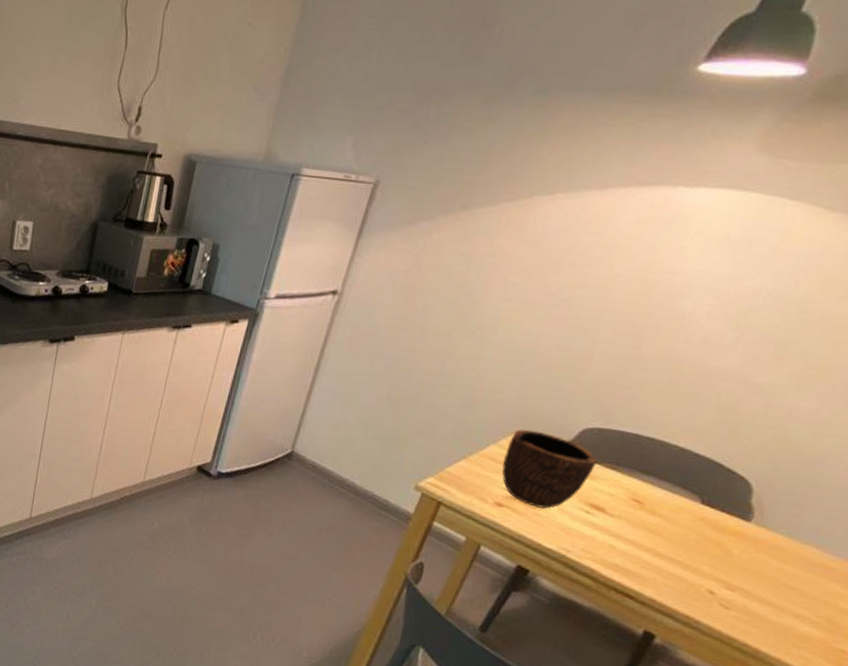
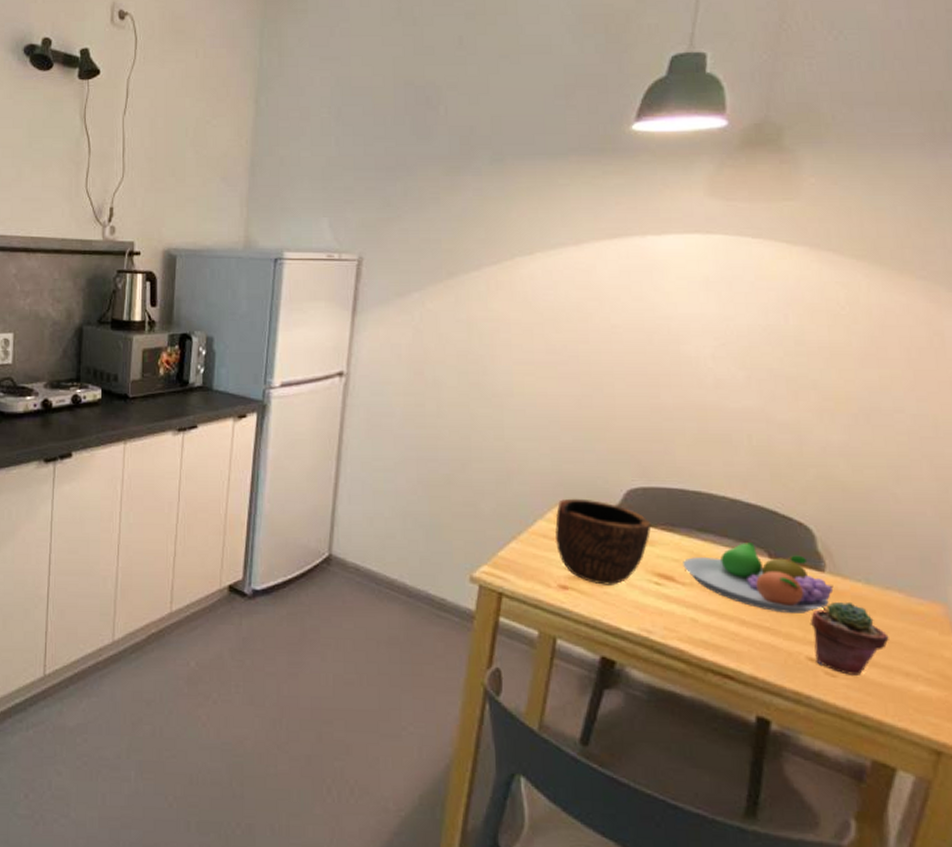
fruit bowl: none [616,487,755,554] -> present [683,541,834,613]
potted succulent: none [715,548,792,611] -> present [811,601,889,675]

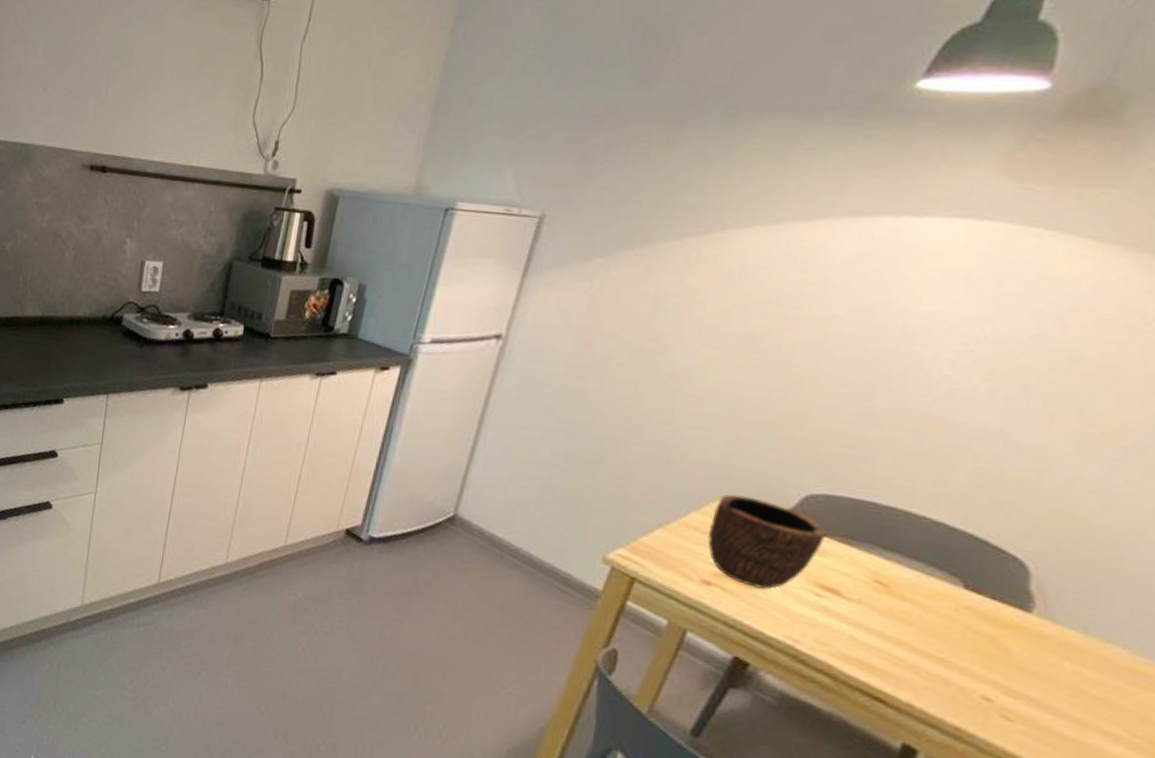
fruit bowl: present [683,541,834,613] -> none [854,568,1039,652]
potted succulent: present [811,601,889,675] -> none [992,645,1095,725]

